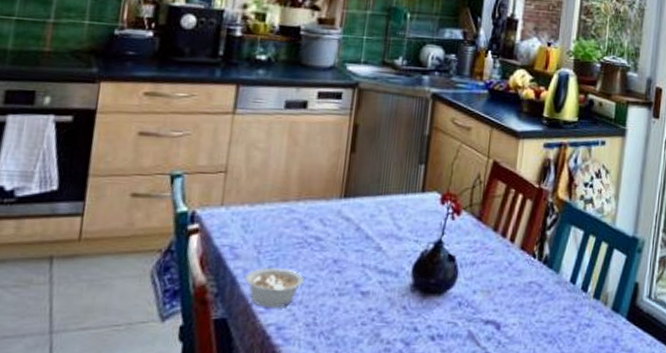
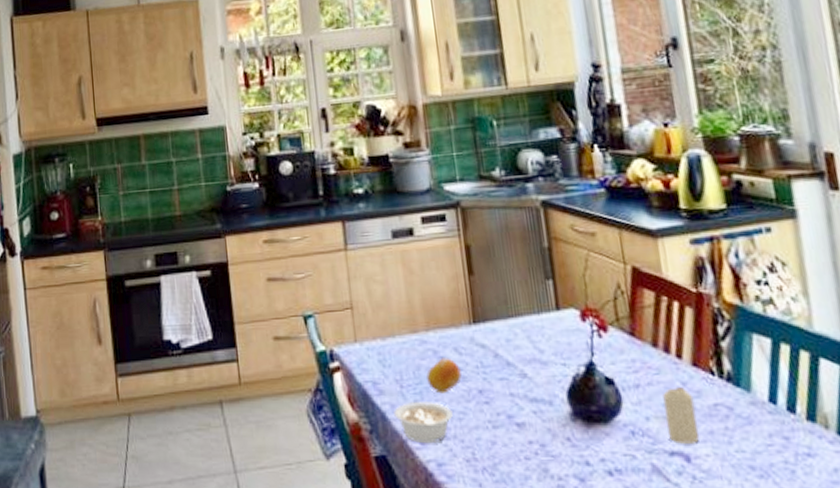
fruit: none [286,228,322,261] -> present [426,358,462,394]
candle: none [488,266,515,314] -> present [662,387,700,444]

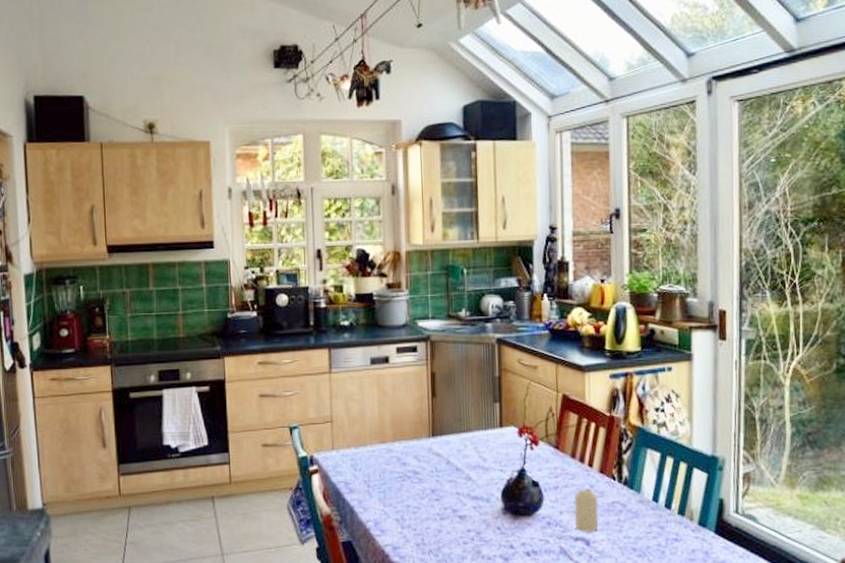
legume: present [394,402,453,444] -> none [361,499,409,532]
fruit: present [426,358,462,394] -> none [390,464,419,492]

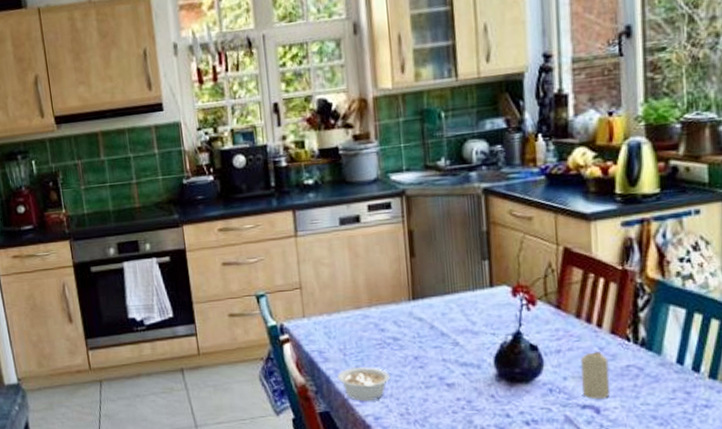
legume: none [361,499,409,532] -> present [337,367,390,402]

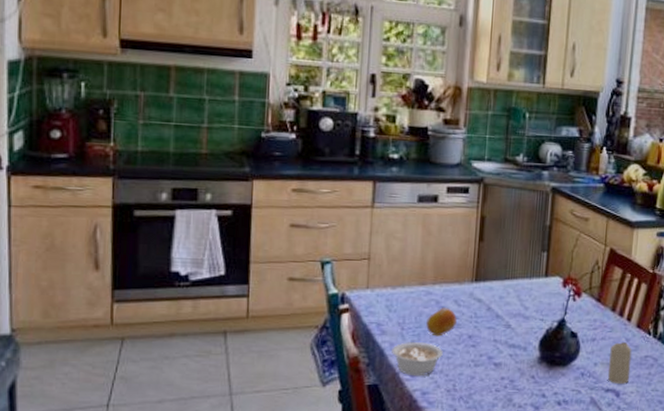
fruit: none [368,330,400,360] -> present [426,308,457,337]

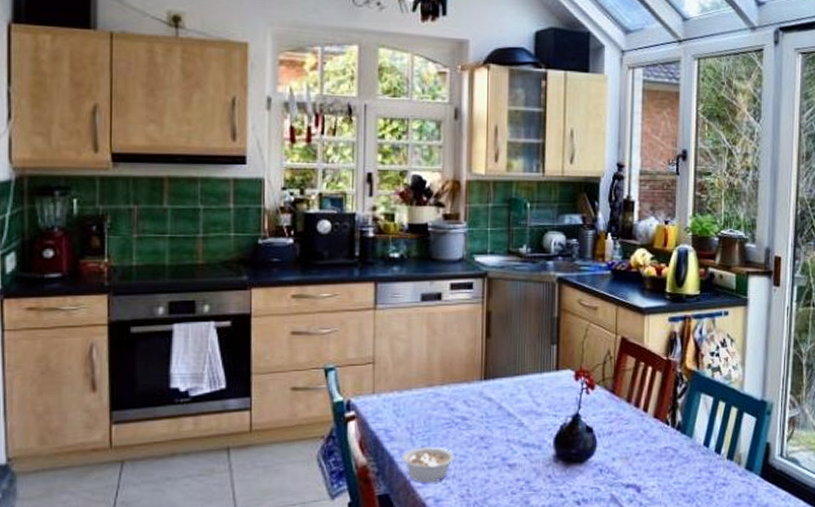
fruit: present [426,308,457,337] -> none [436,409,467,440]
candle: present [608,342,632,384] -> none [628,434,651,478]

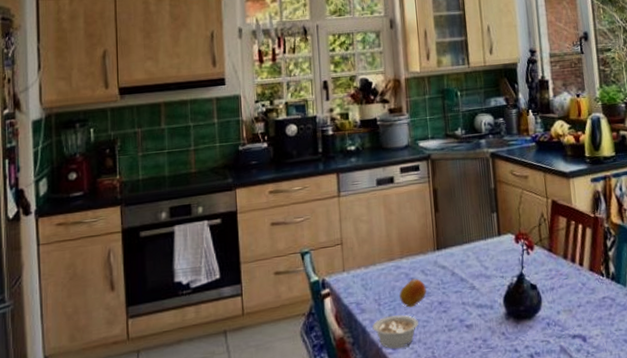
fruit: none [436,409,467,440] -> present [399,278,426,308]

